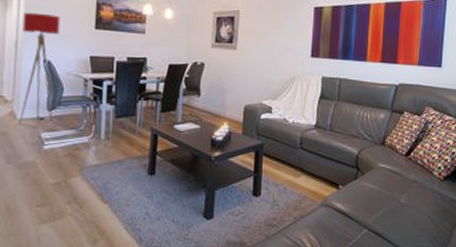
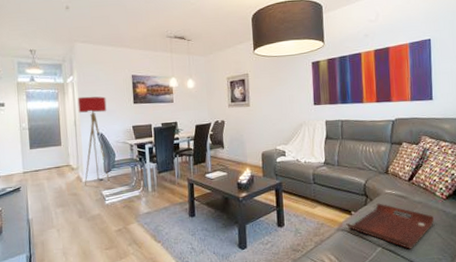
serving tray: none [331,178,428,234] -> present [346,203,434,249]

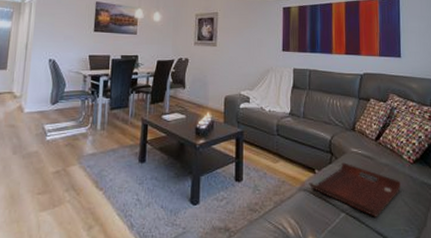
floor lamp: present [77,96,110,185] -> none [25,19,65,117]

